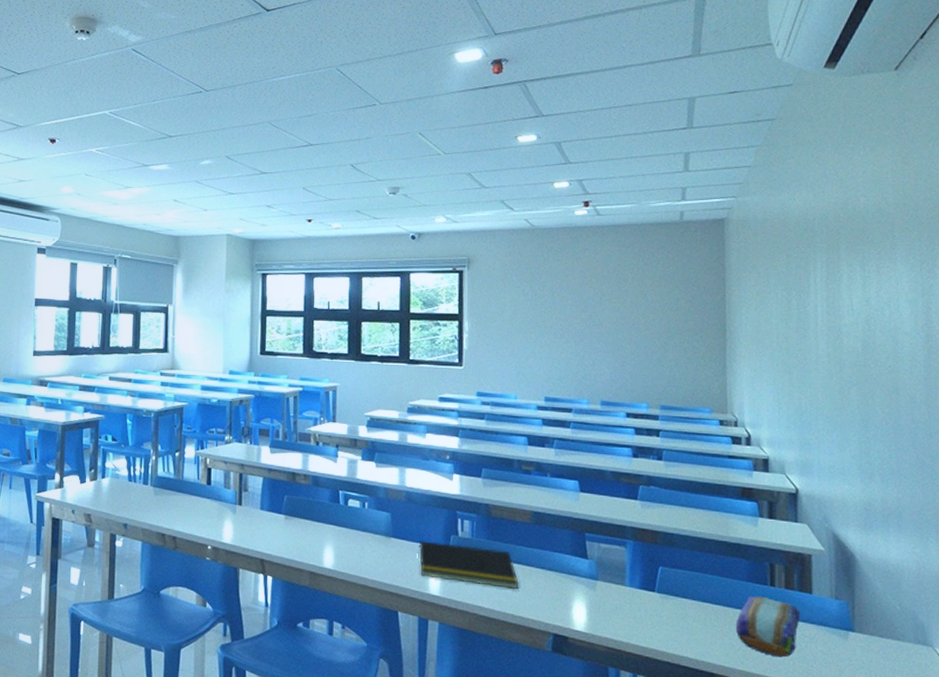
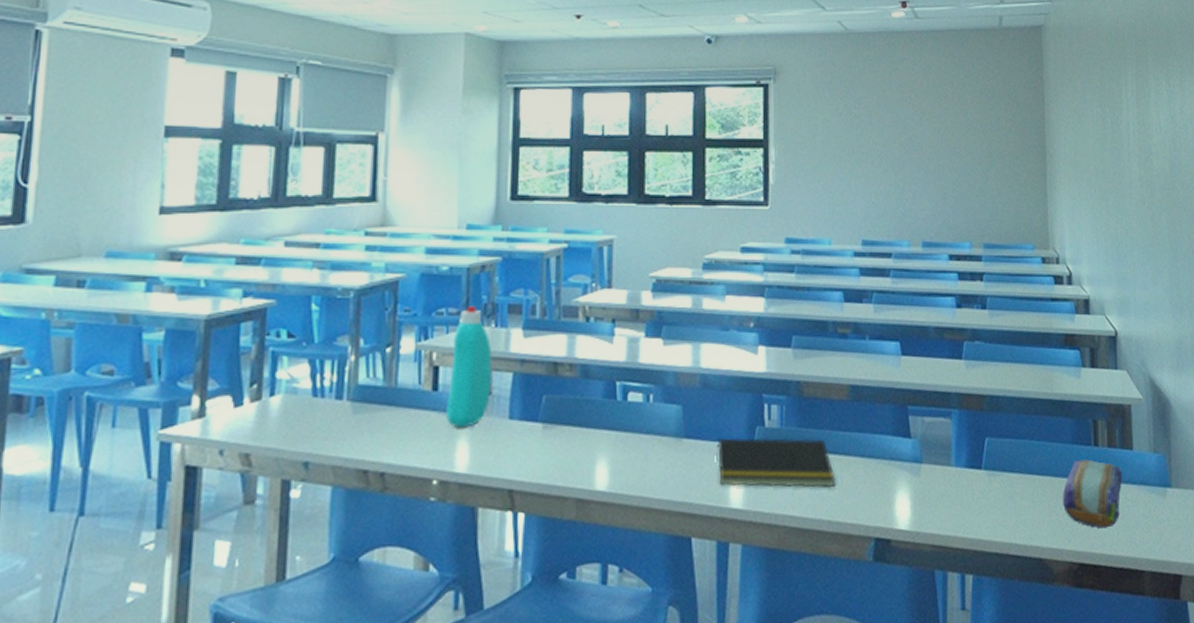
bottle: none [217,428,248,513] -> present [446,305,492,428]

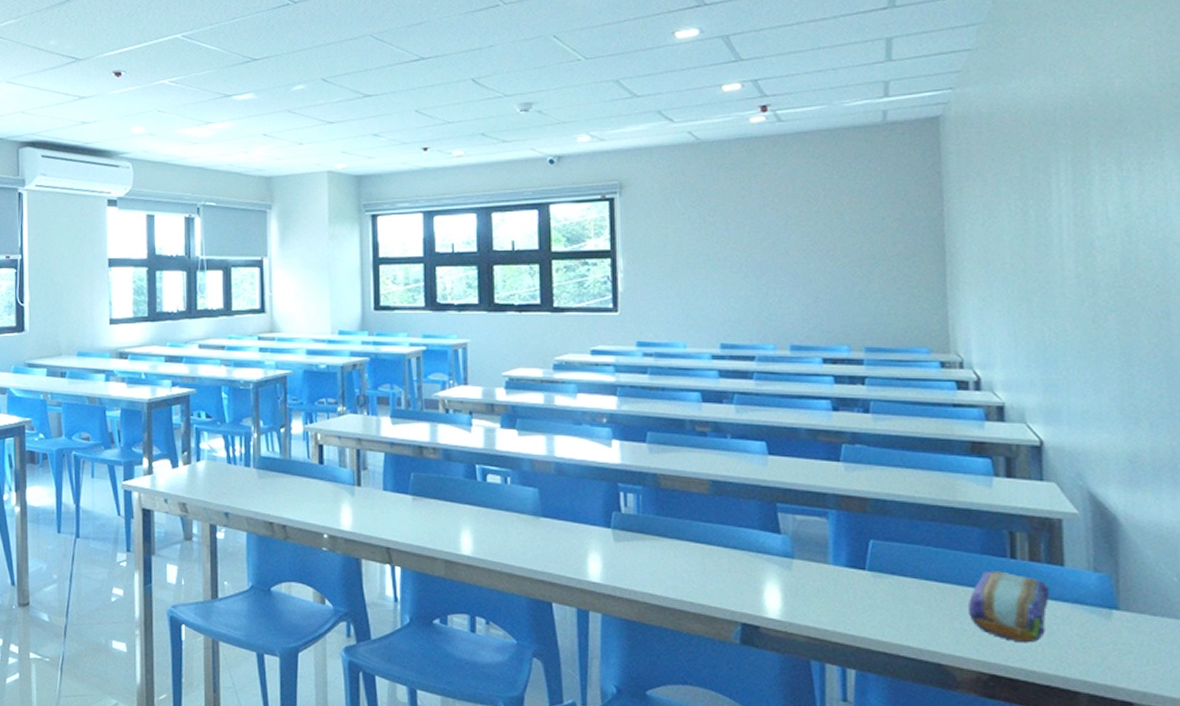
bottle: present [446,305,492,428] -> none [331,397,367,495]
notepad: present [716,437,835,488] -> none [573,519,697,573]

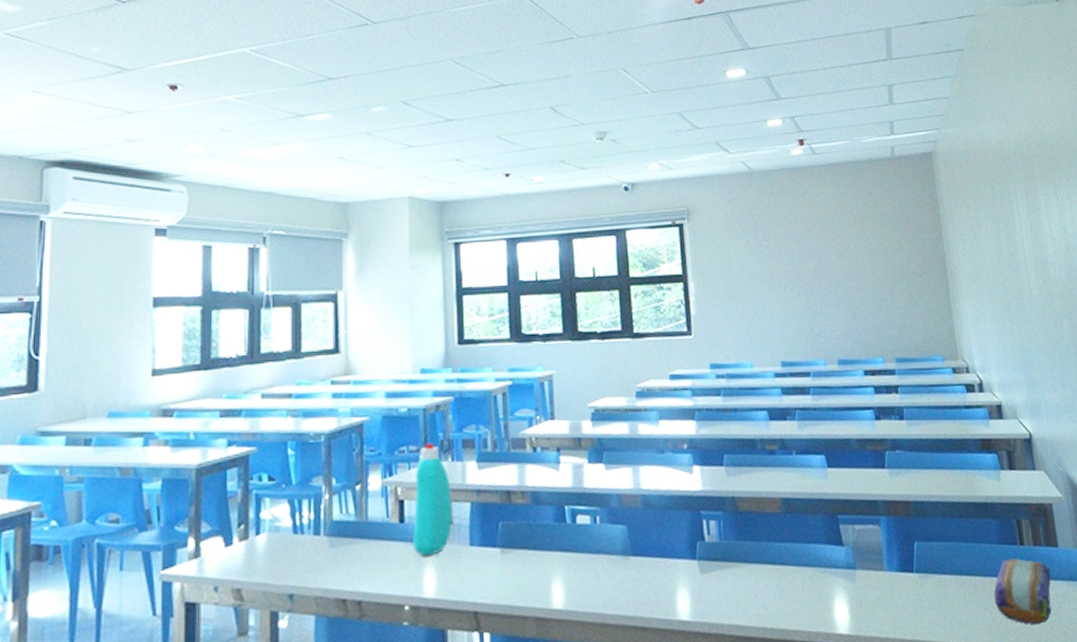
bottle: none [331,397,367,495] -> present [413,442,452,557]

